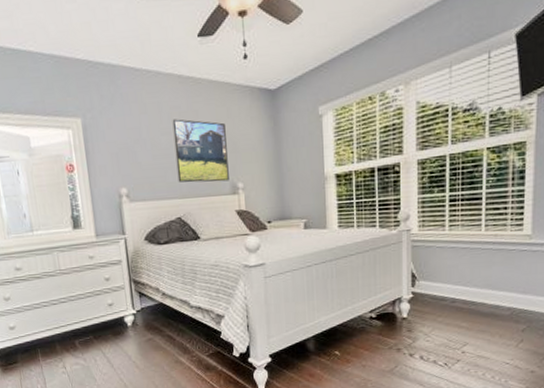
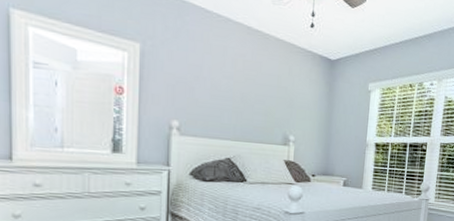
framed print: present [172,119,229,183] -> none [233,65,285,133]

